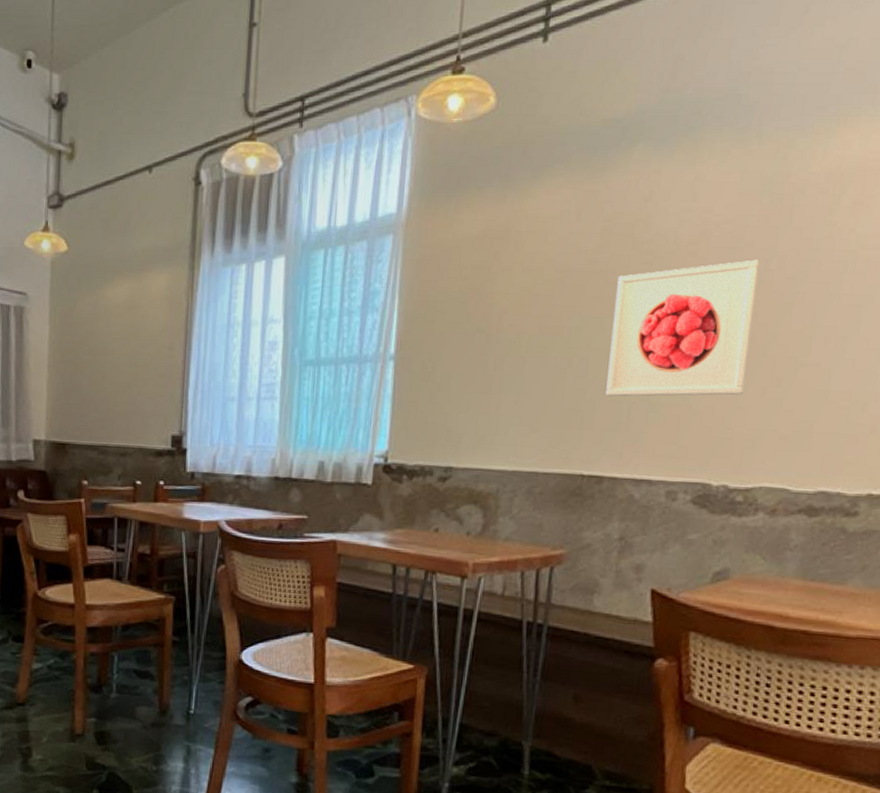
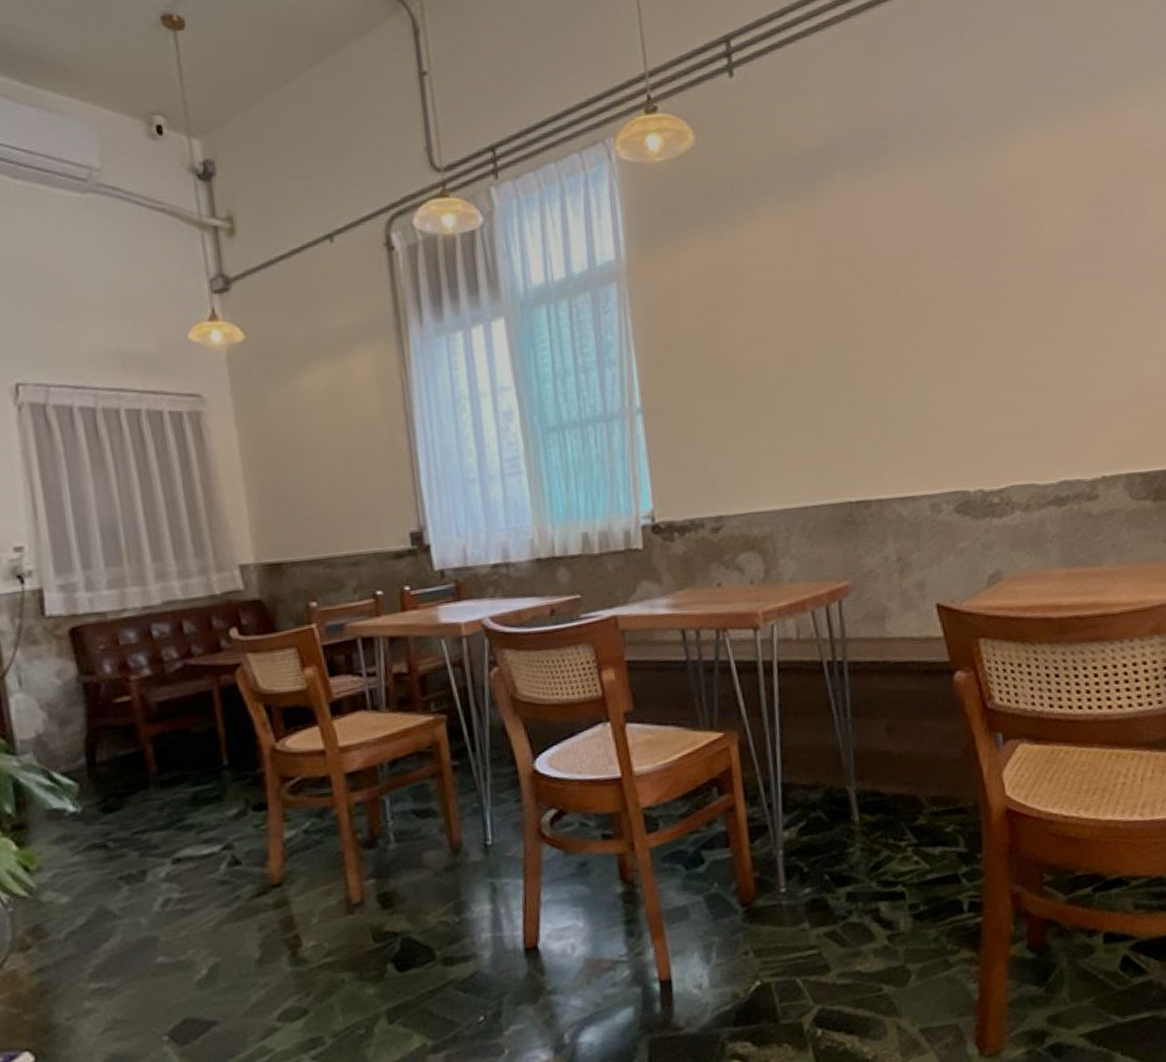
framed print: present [606,259,760,397] -> none [845,270,980,420]

